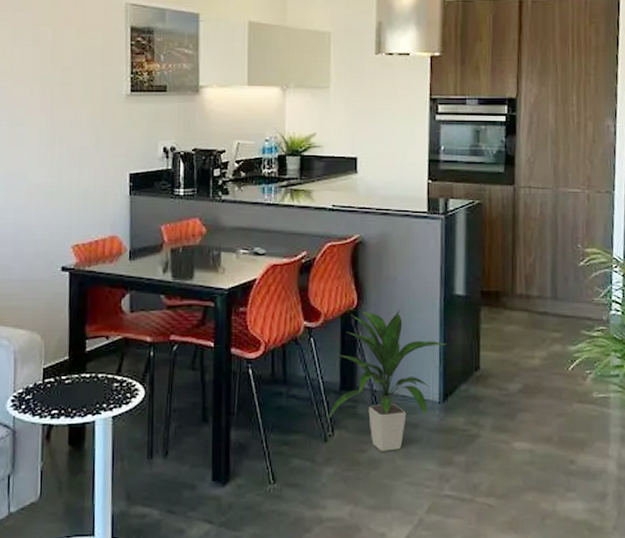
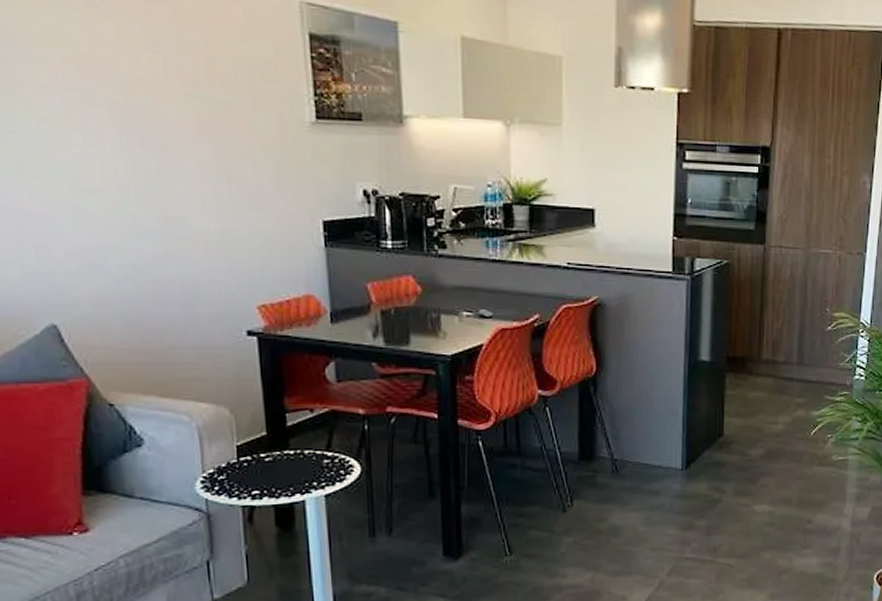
indoor plant: present [328,309,447,451] -> none [566,376,691,519]

